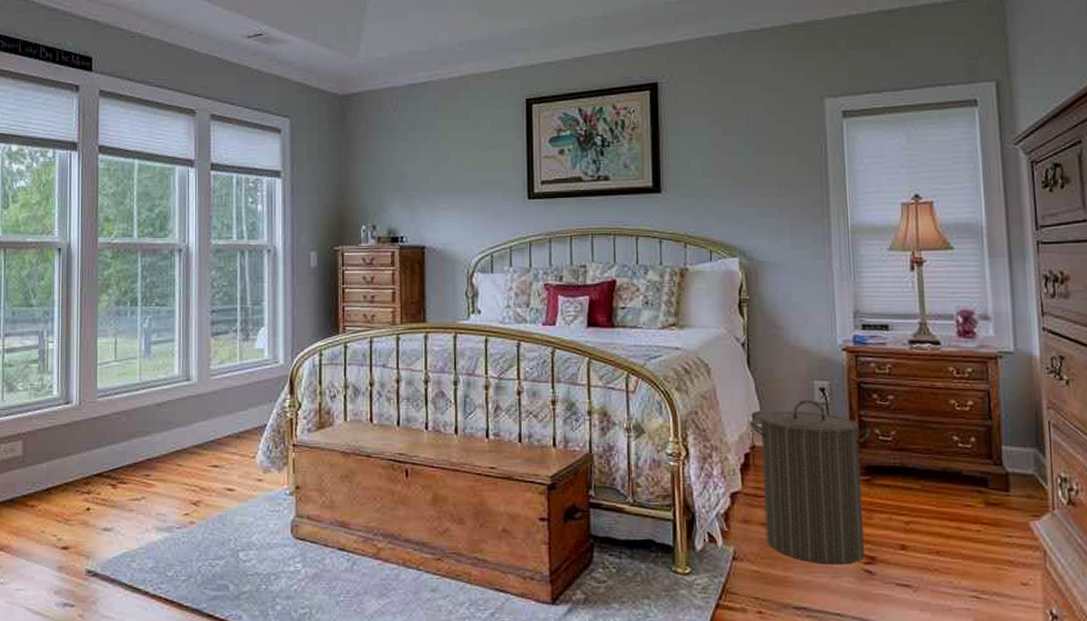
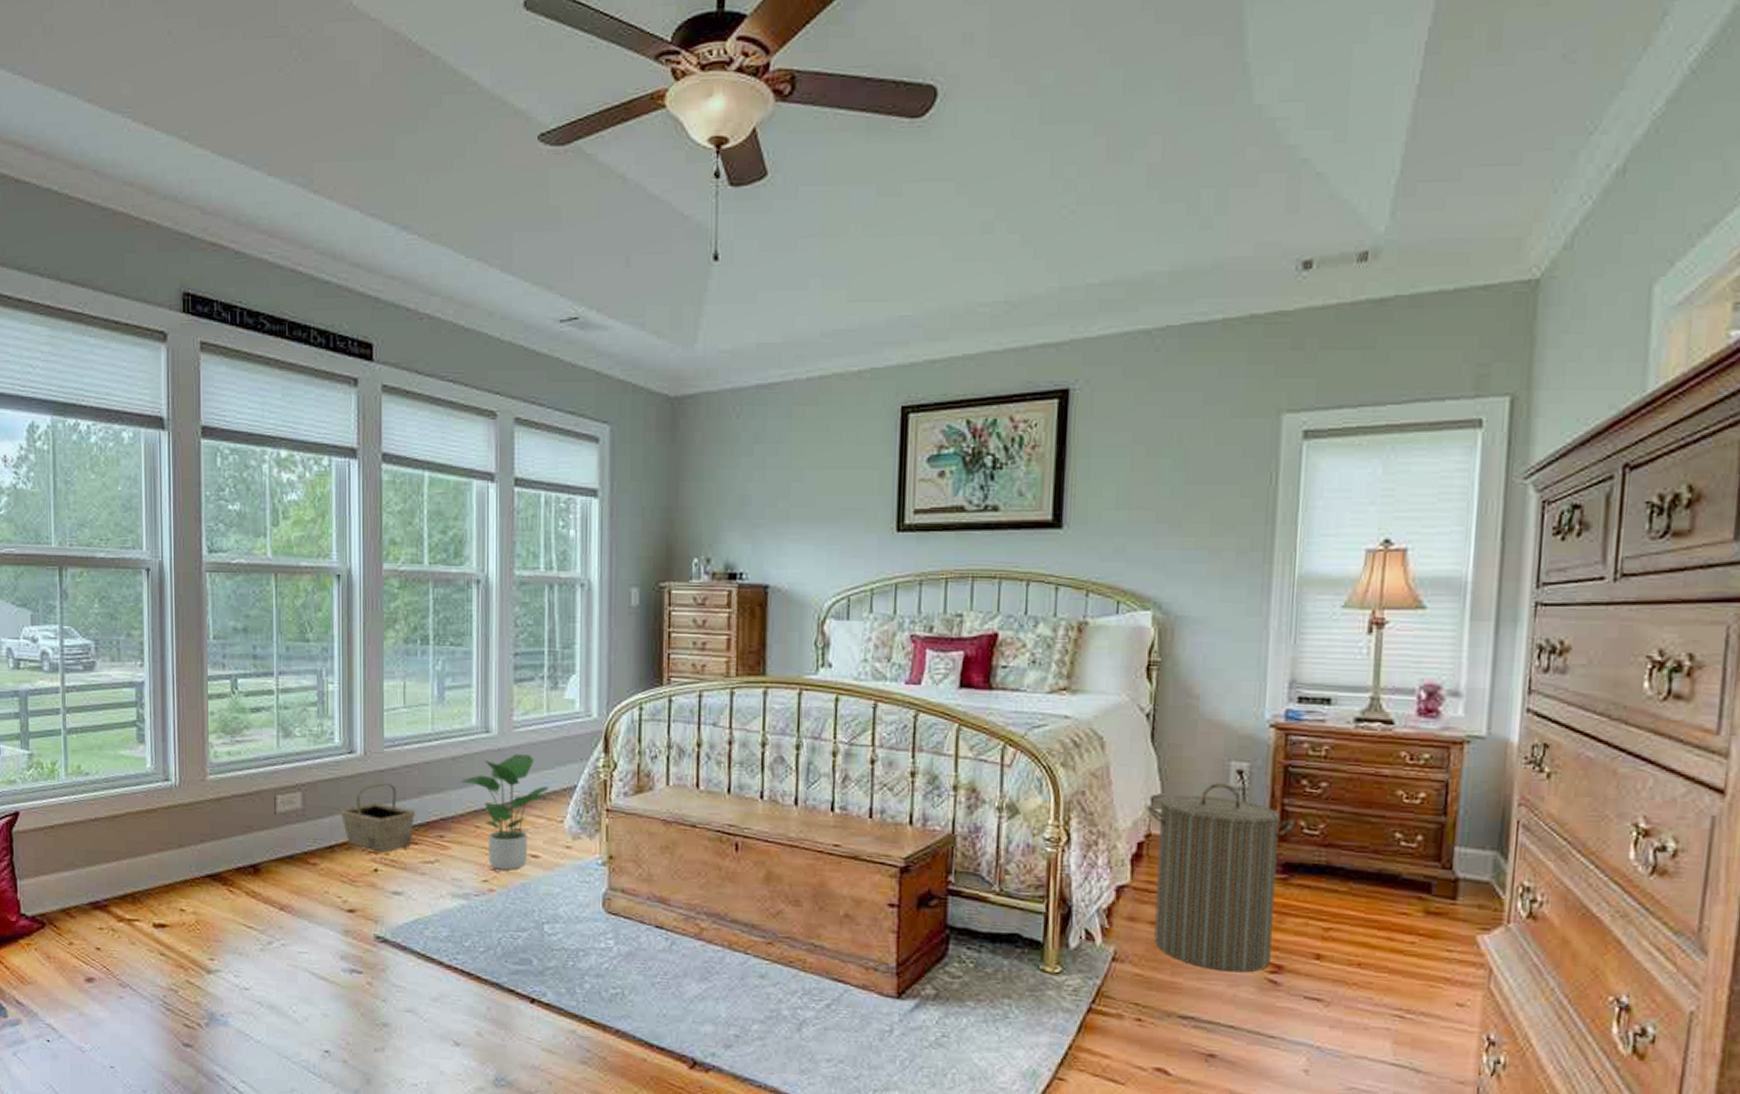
basket: none [57,429,124,492] -> present [340,782,415,852]
potted plant: none [164,399,243,503] -> present [460,754,549,870]

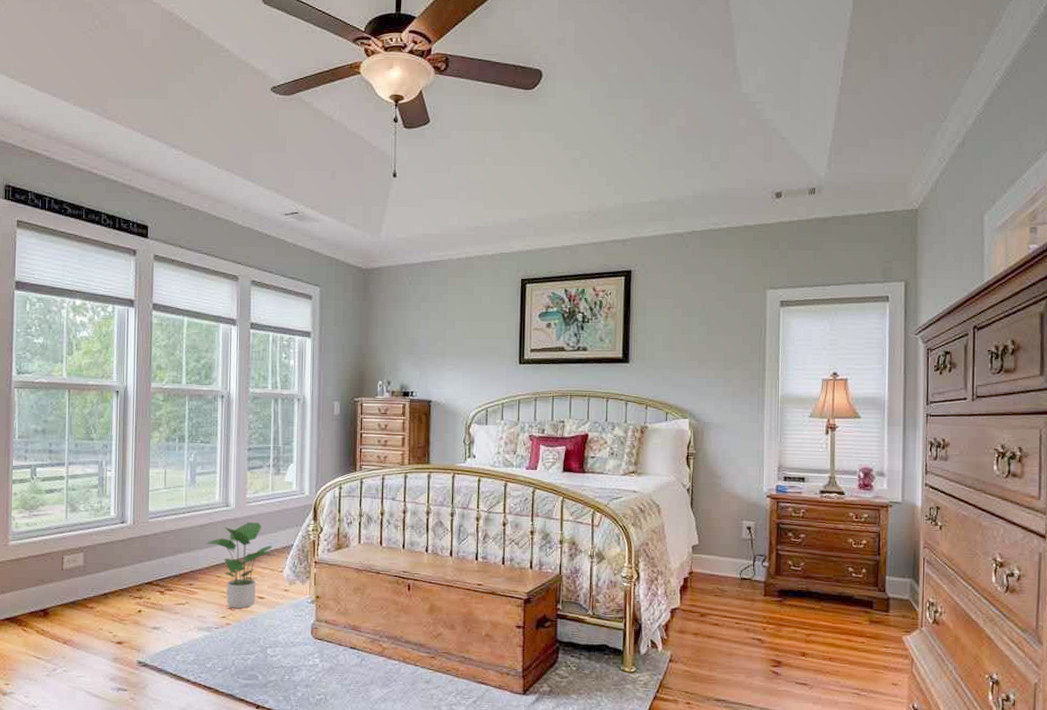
basket: present [340,782,415,852] -> none [113,544,171,597]
laundry hamper: present [1146,783,1295,973] -> none [689,536,785,667]

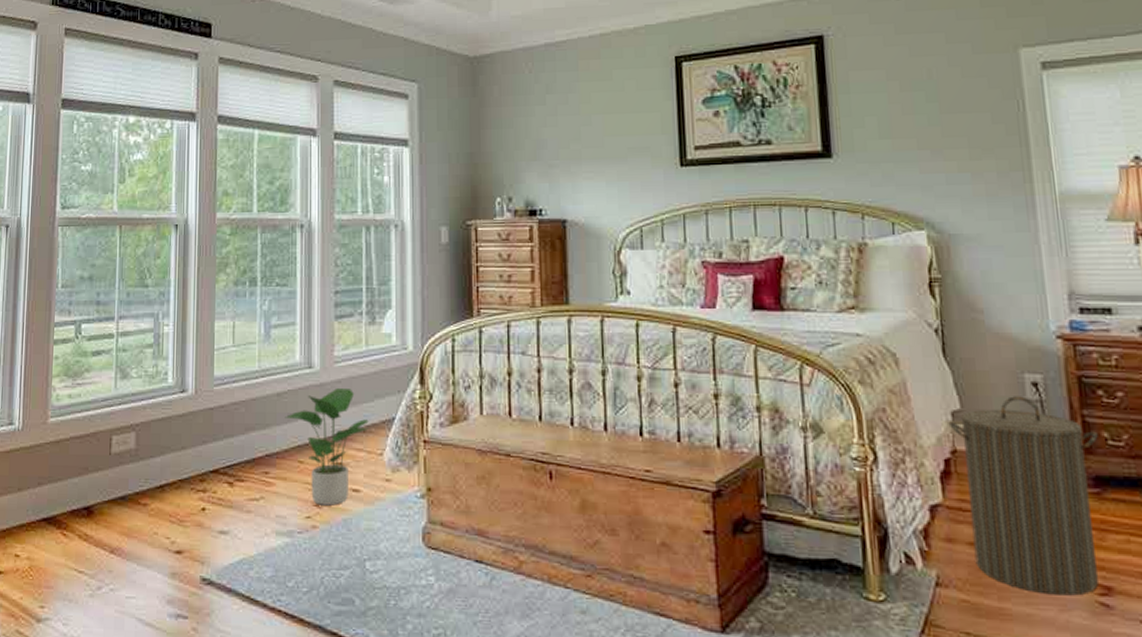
laundry hamper: none [689,536,785,667] -> present [948,396,1099,596]

